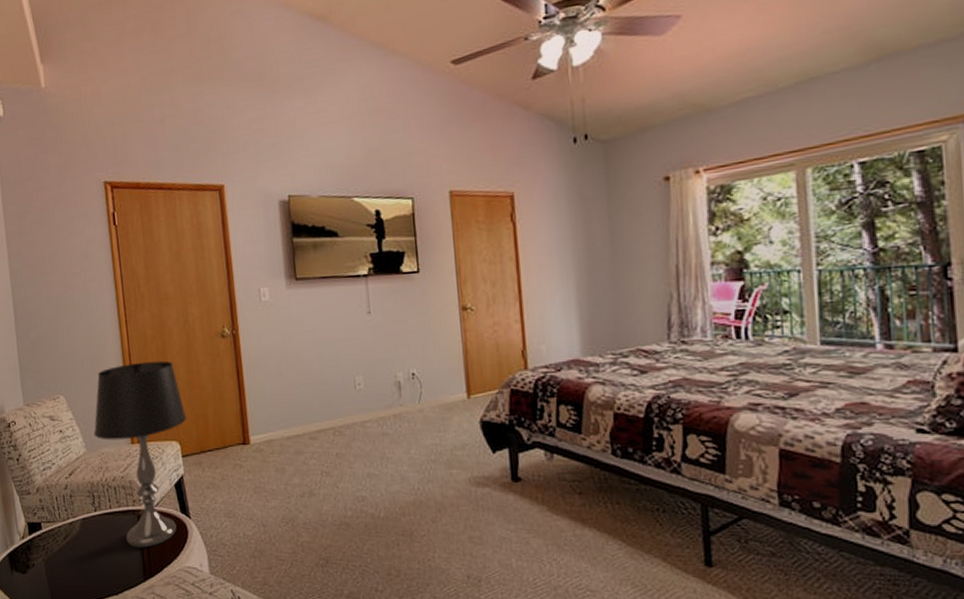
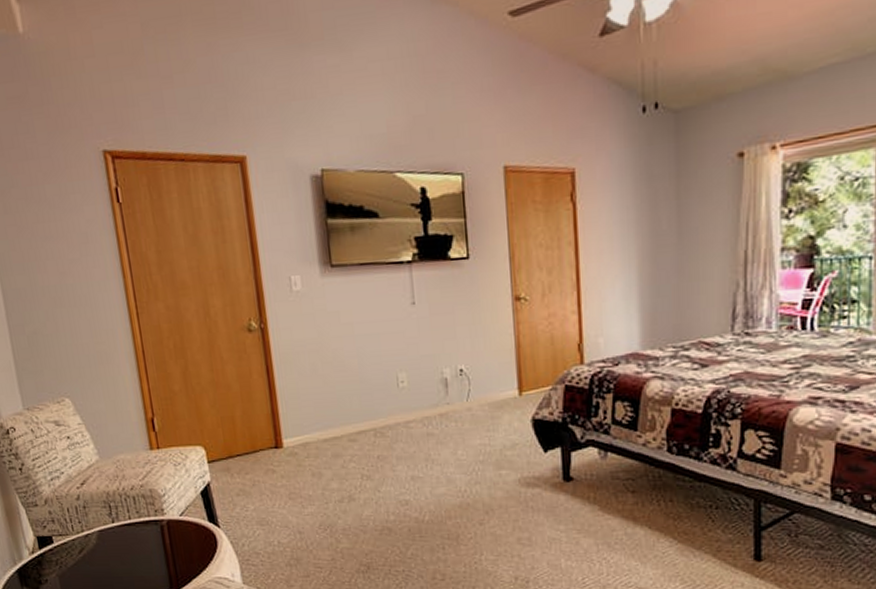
table lamp: present [93,360,187,548] -> none [106,358,212,559]

